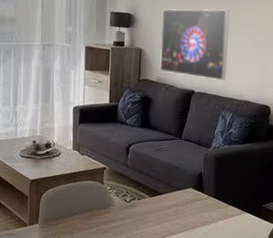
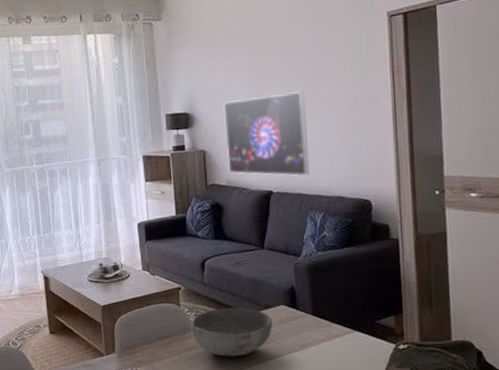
bowl: none [111,188,181,231] -> present [191,308,273,357]

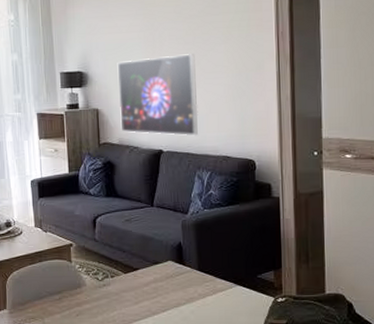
bowl: present [191,308,273,357] -> none [82,264,161,312]

